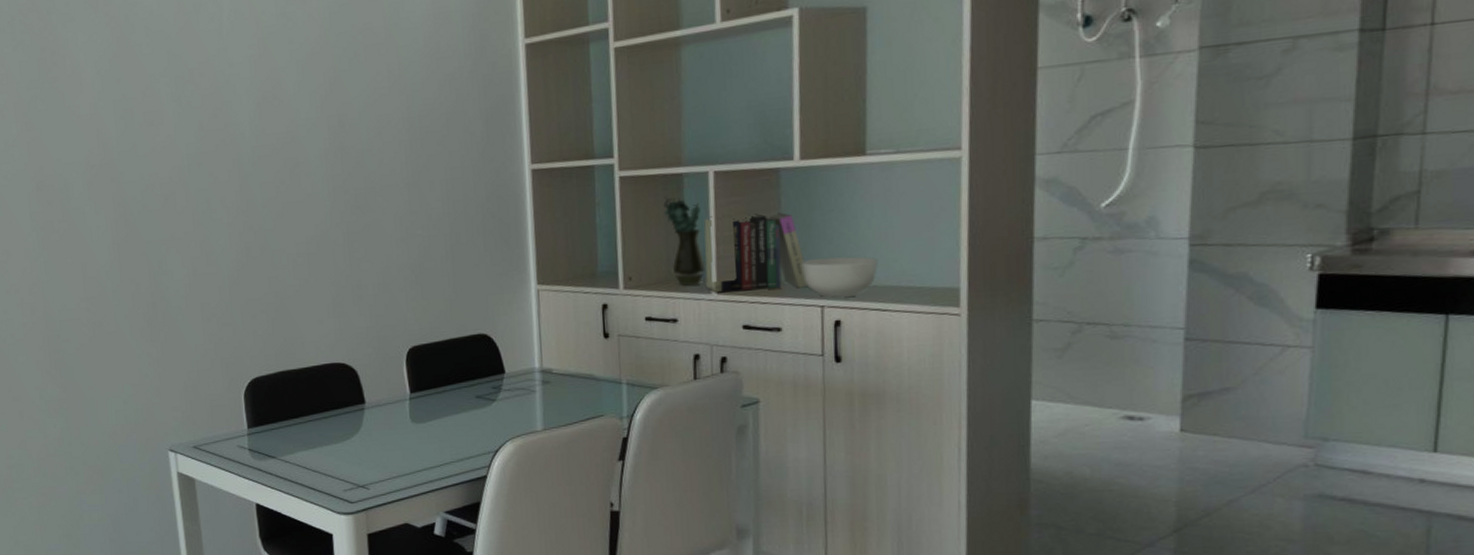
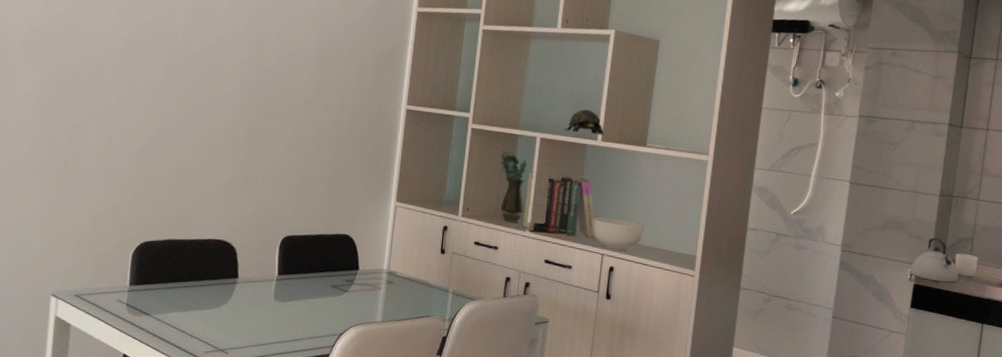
decorative figurine: none [743,122,803,156] -> present [563,109,604,136]
kettle: none [1309,201,1398,266] -> present [909,237,959,283]
mug: none [1388,216,1431,251] -> present [954,253,978,277]

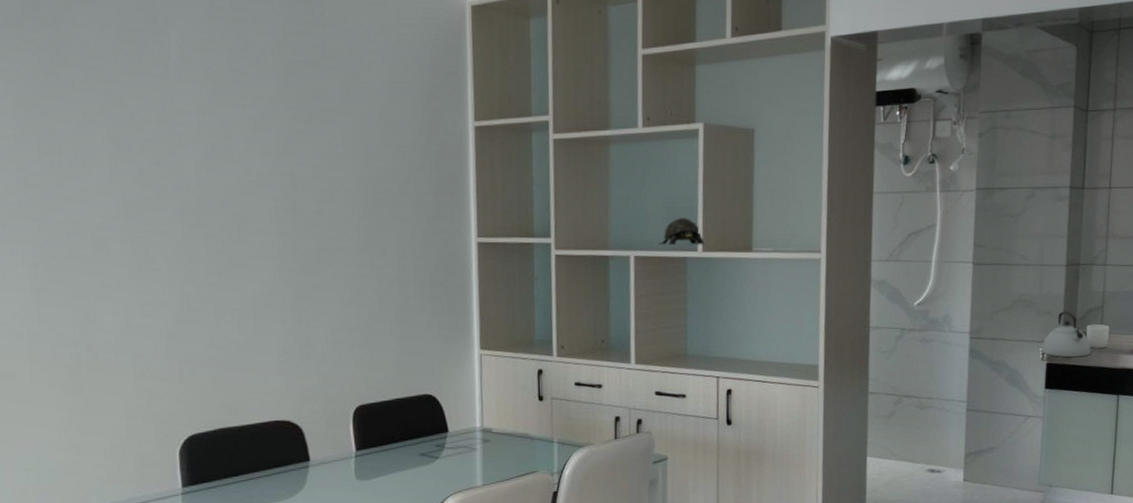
vase: present [500,150,527,223] -> none [592,275,626,355]
books: present [523,171,595,238] -> none [625,295,707,363]
bowl: present [592,217,645,251] -> none [702,335,760,371]

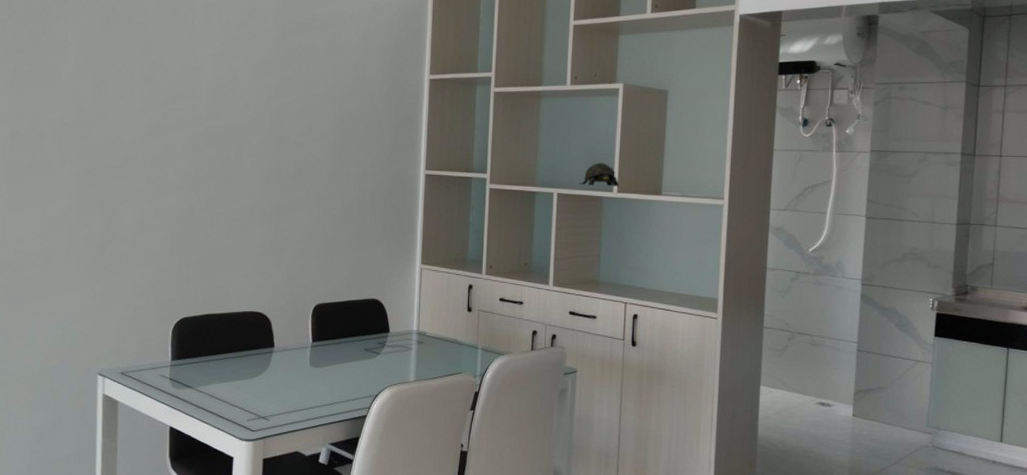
kettle: present [1041,311,1091,358] -> none [931,266,981,310]
mug: present [1086,324,1109,348] -> none [976,279,1000,303]

